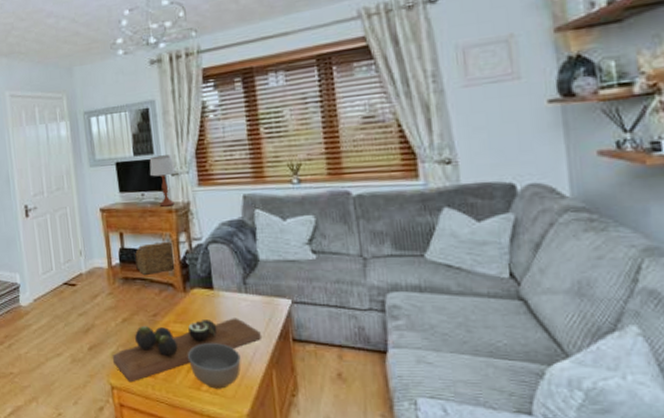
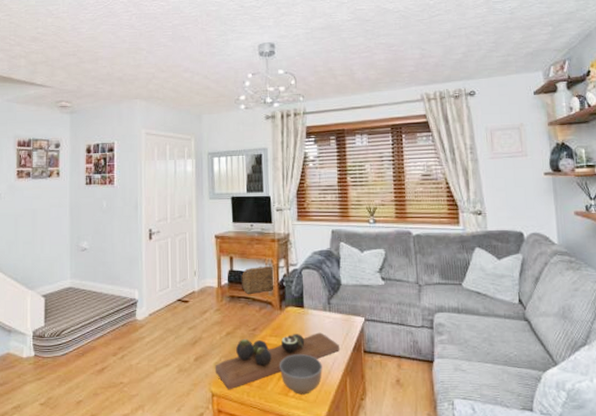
table lamp: present [149,155,176,207] -> none [258,193,280,236]

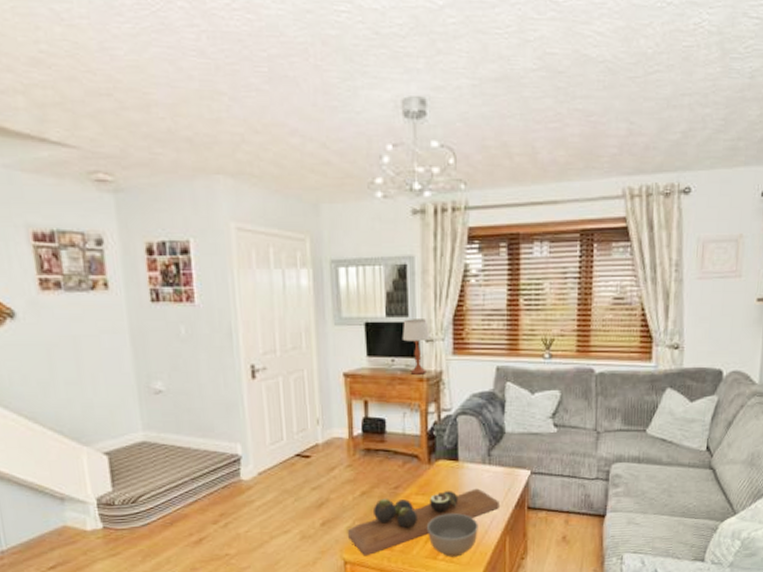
basket: present [242,265,275,294] -> none [380,411,423,446]
table lamp: none [258,193,280,236] -> present [402,319,430,375]

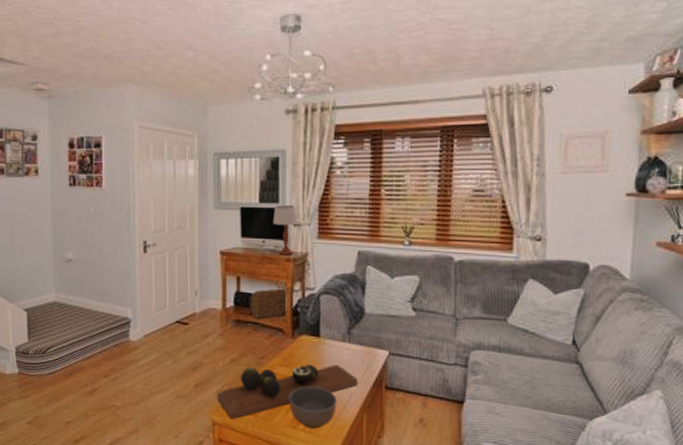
basket: none [380,411,423,446] -> present [250,288,289,319]

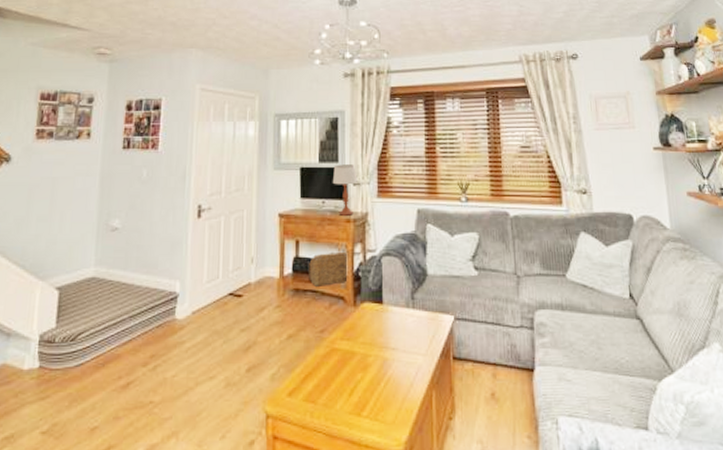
decorative tray: present [216,364,358,420] -> none [271,334,424,410]
bowl: present [289,386,337,429] -> none [352,362,403,414]

